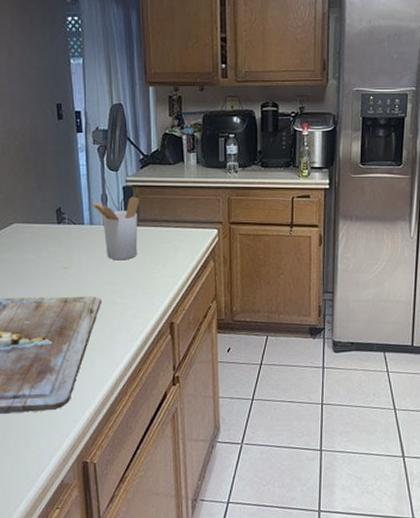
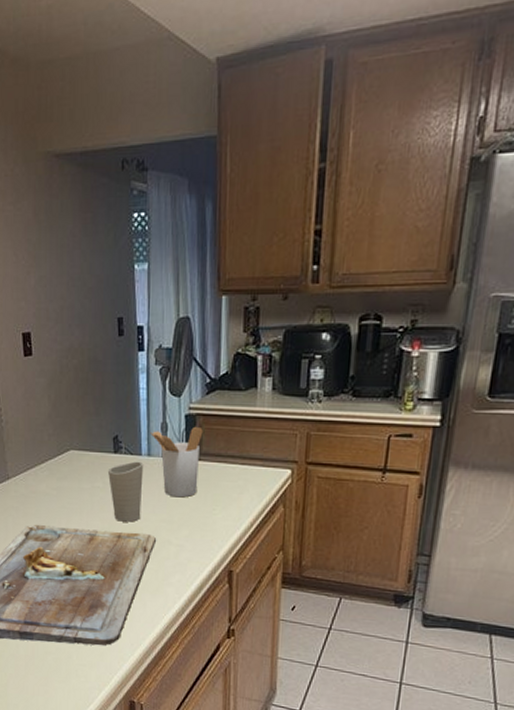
cup: none [53,230,87,287] -> present [108,461,144,522]

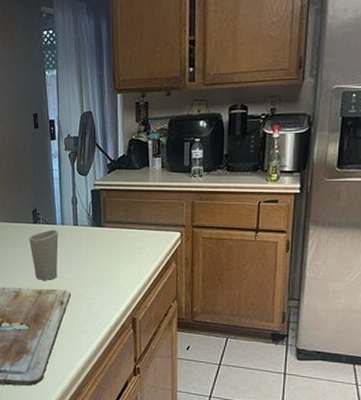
utensil holder: present [150,426,203,498] -> none [63,199,106,258]

